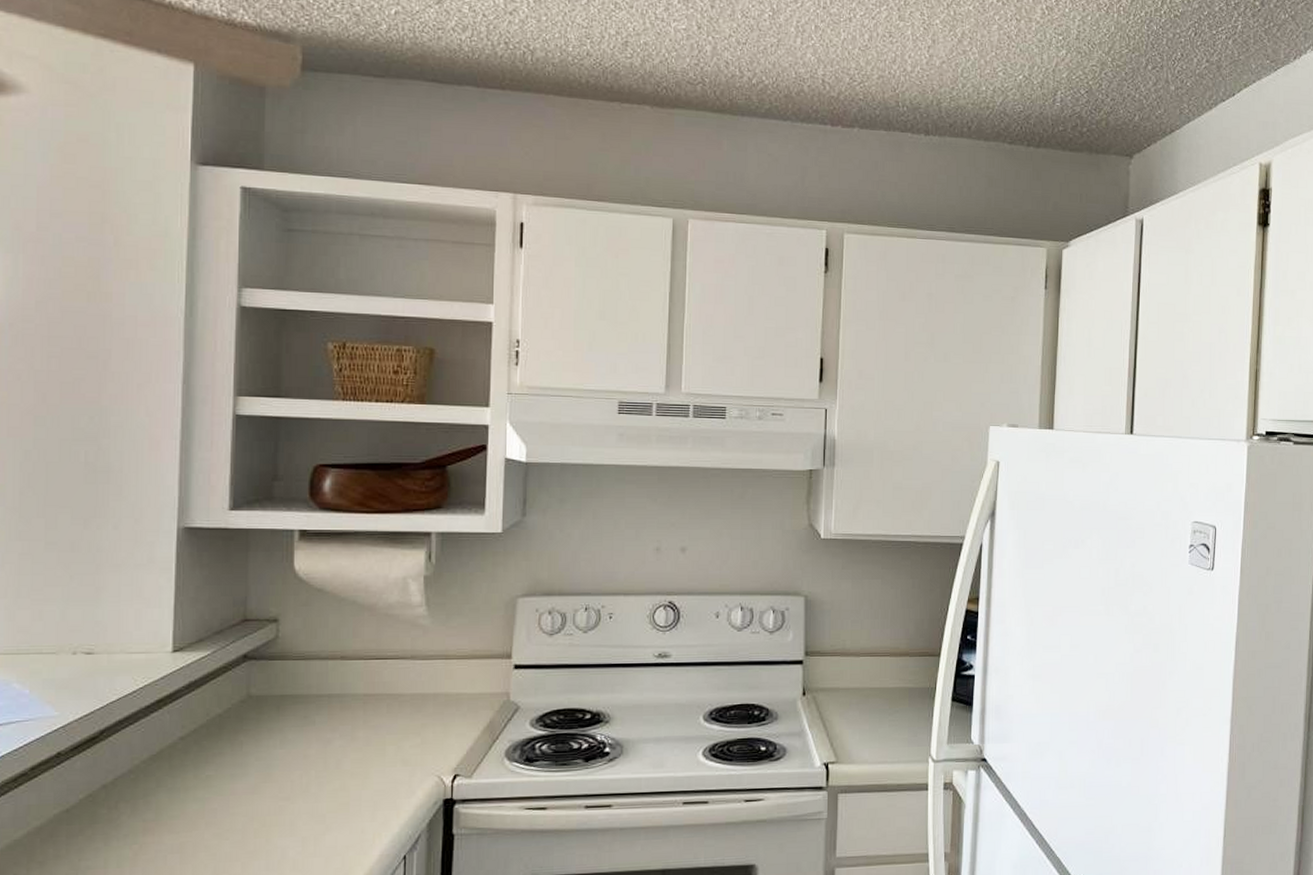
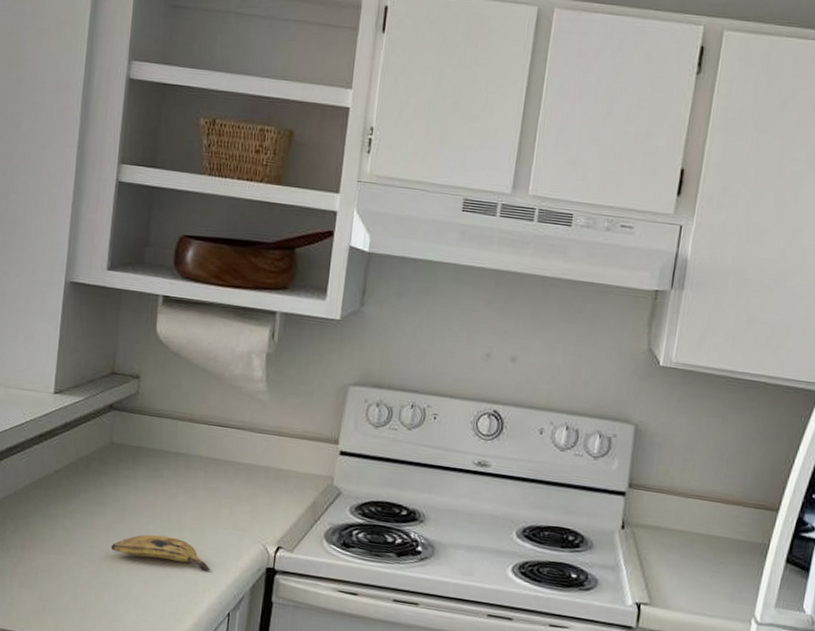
banana: none [257,786,379,816] -> present [111,534,210,571]

